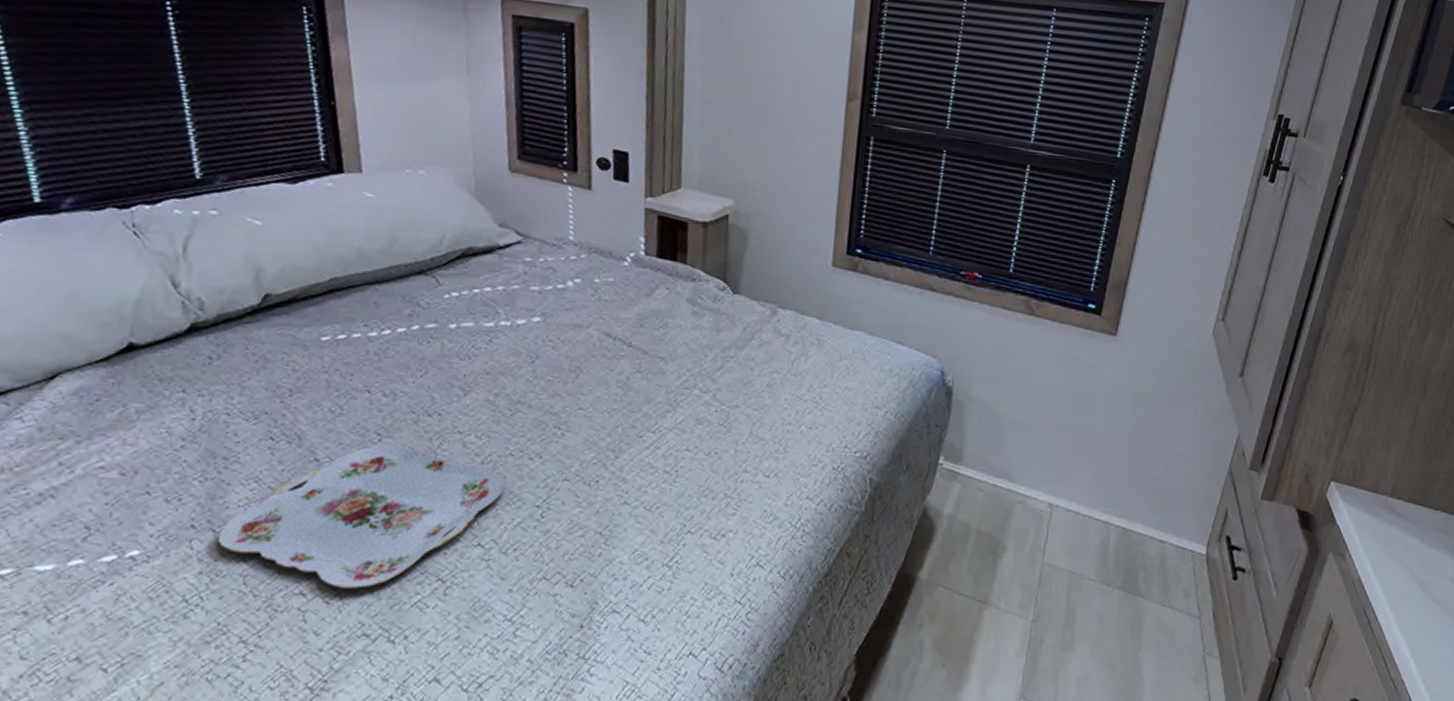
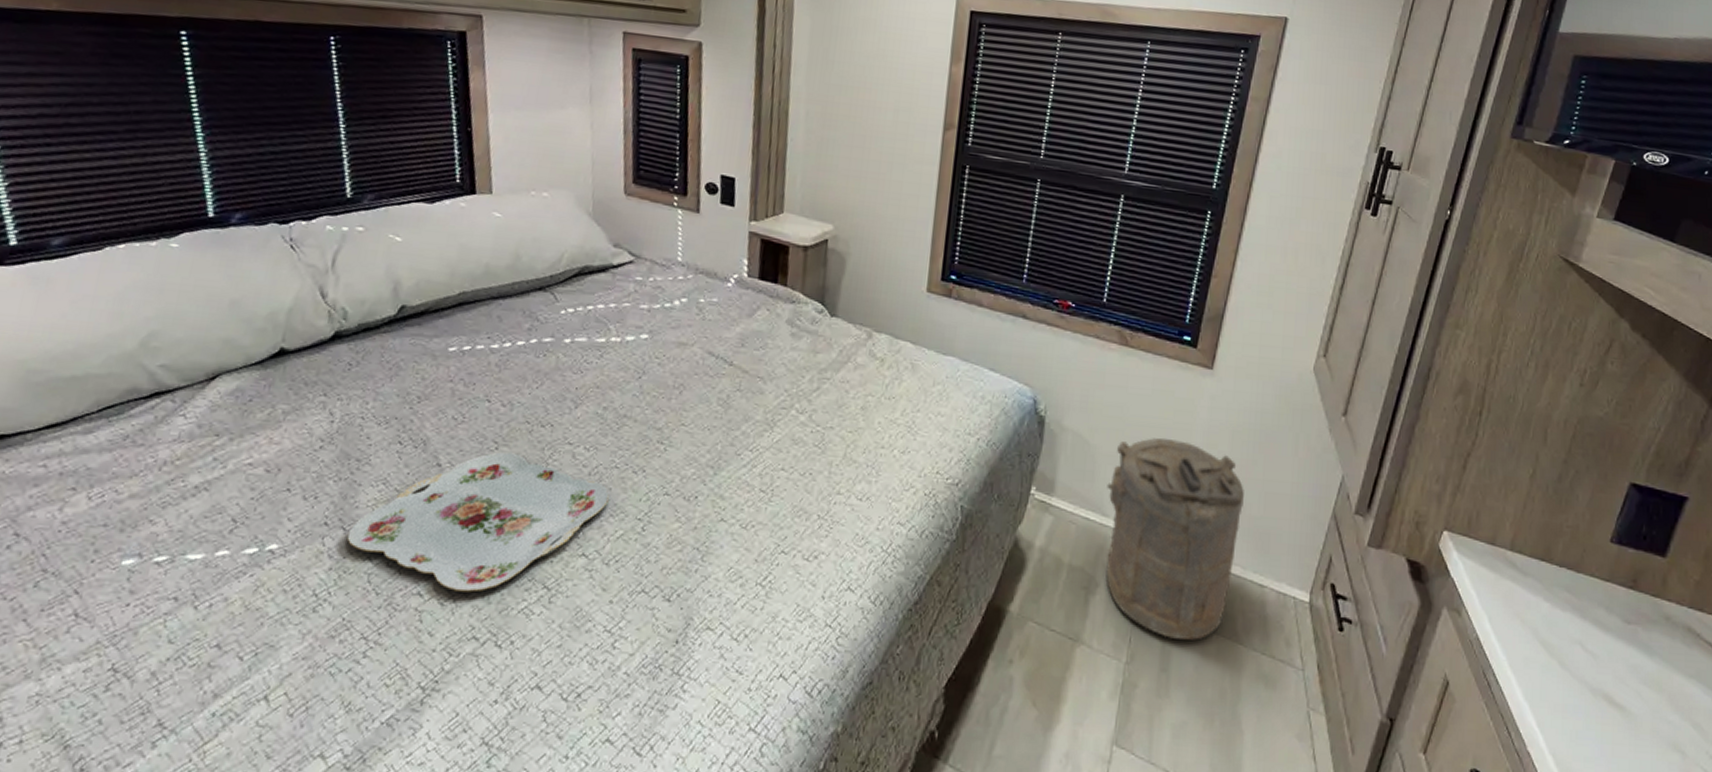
laundry hamper: none [1013,403,1146,596] -> present [1105,437,1244,640]

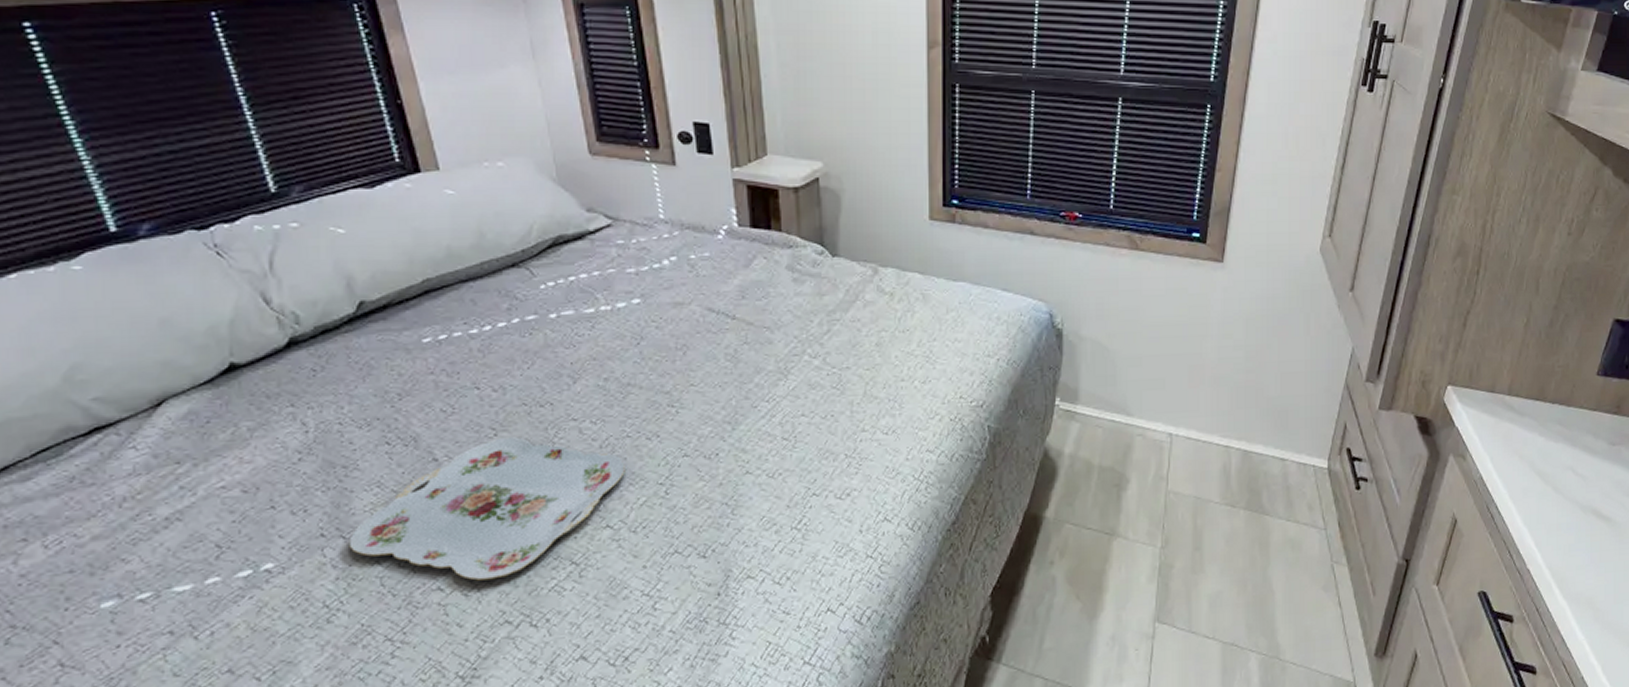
laundry hamper: present [1105,437,1244,640] -> none [1129,334,1261,520]

